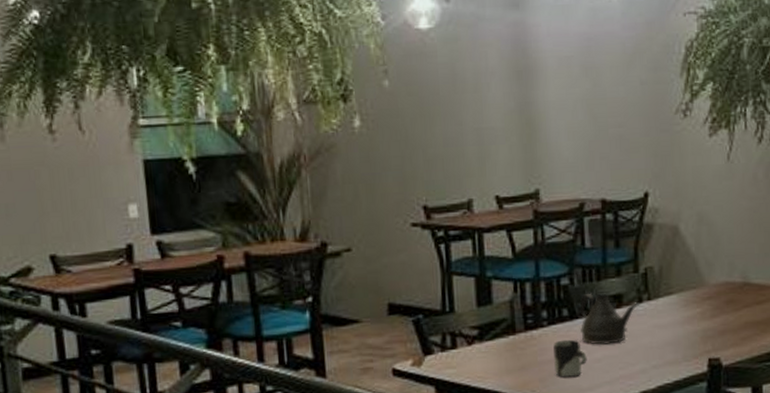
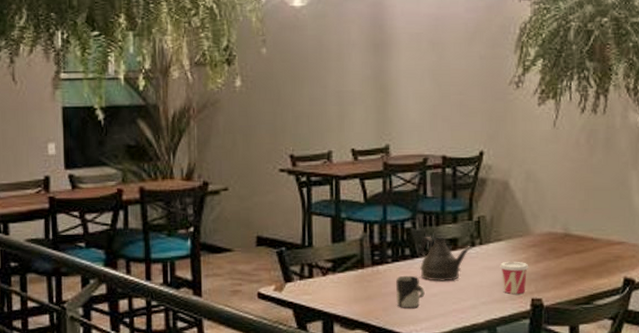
cup: none [671,316,705,354] -> present [499,261,529,294]

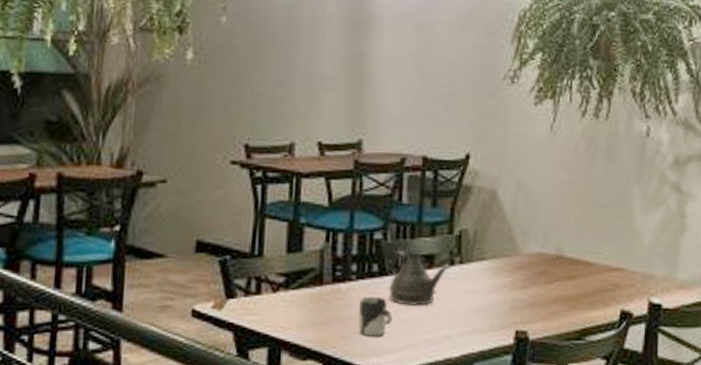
cup: present [499,261,529,294] -> none [481,284,515,324]

